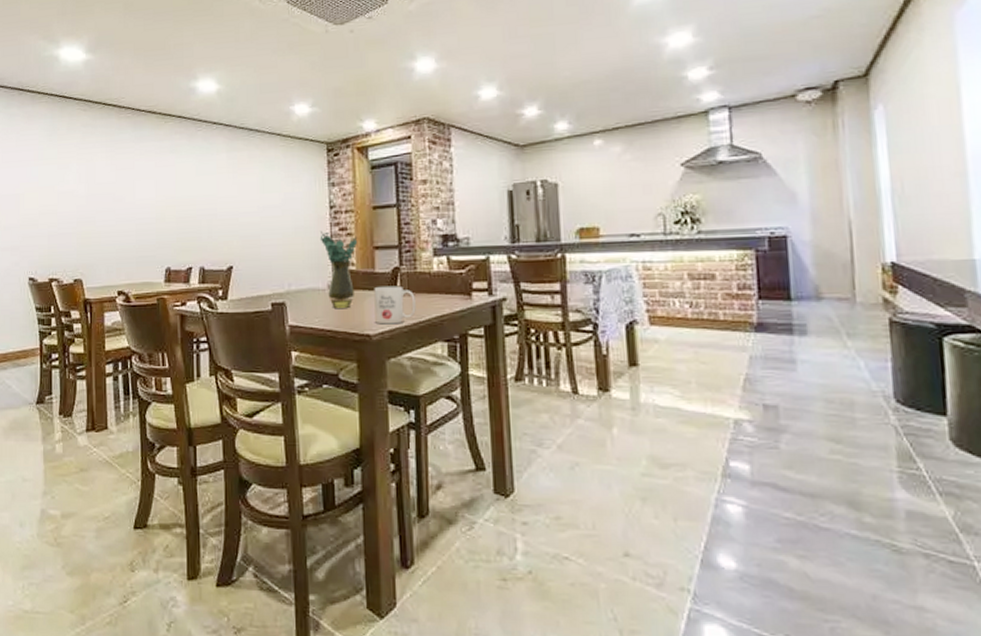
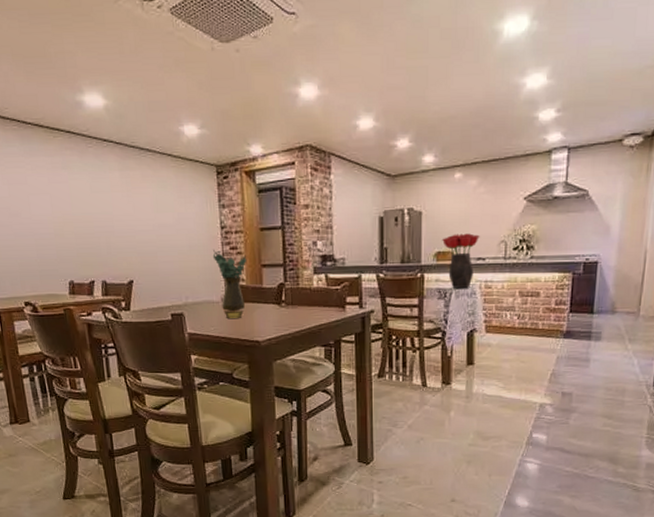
mug: present [374,285,416,325] -> none [262,299,298,332]
bouquet: none [583,206,631,271] -> present [441,233,480,288]

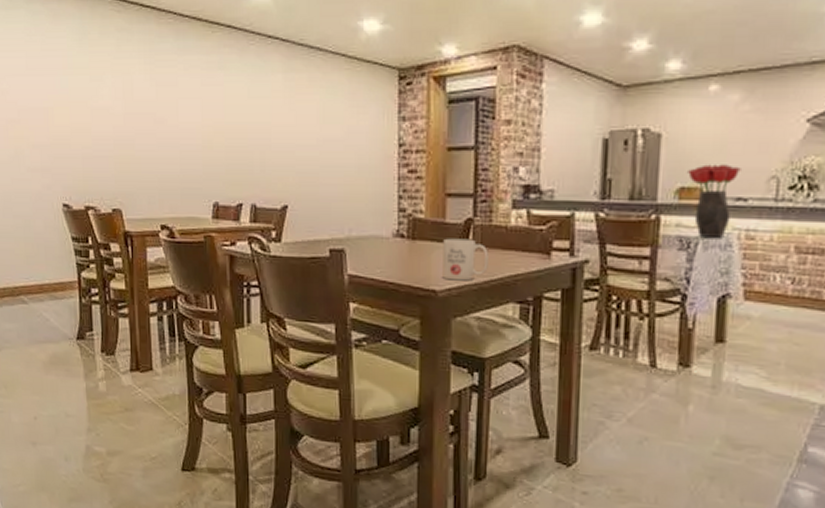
vase: present [212,249,247,319] -> none [386,171,428,261]
mug: none [262,299,298,332] -> present [442,238,489,281]

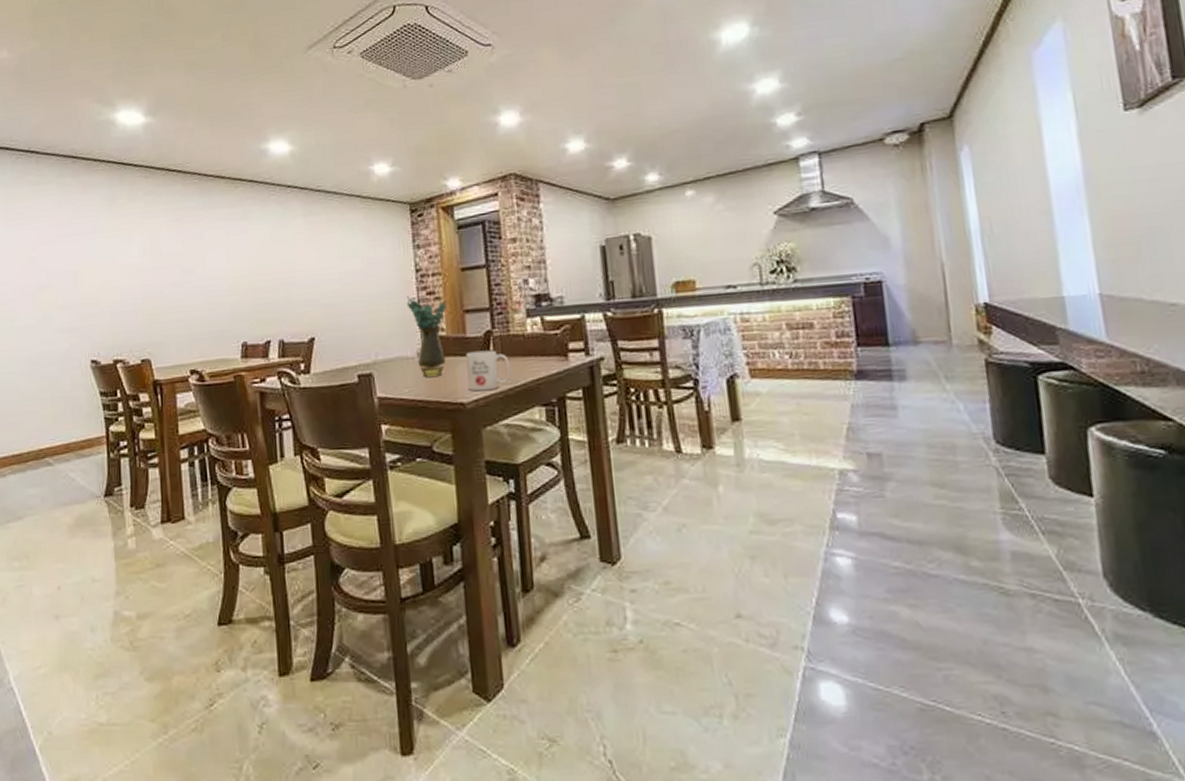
vase: none [386,171,428,261] -> present [406,295,447,378]
bouquet: present [686,164,741,238] -> none [678,257,726,325]

